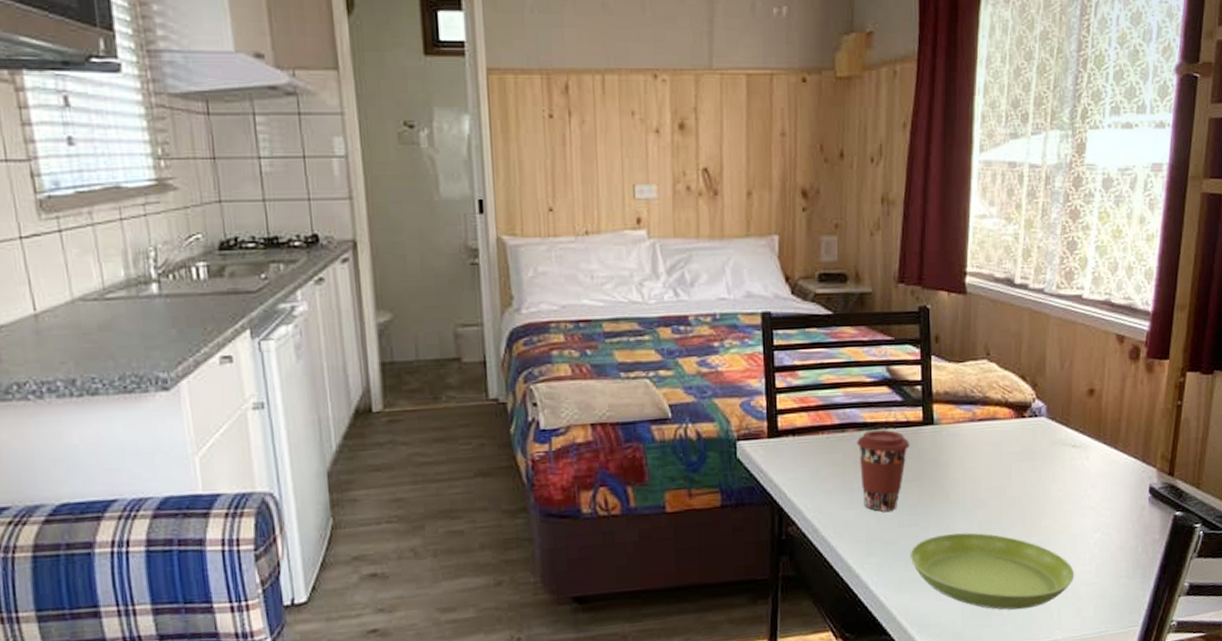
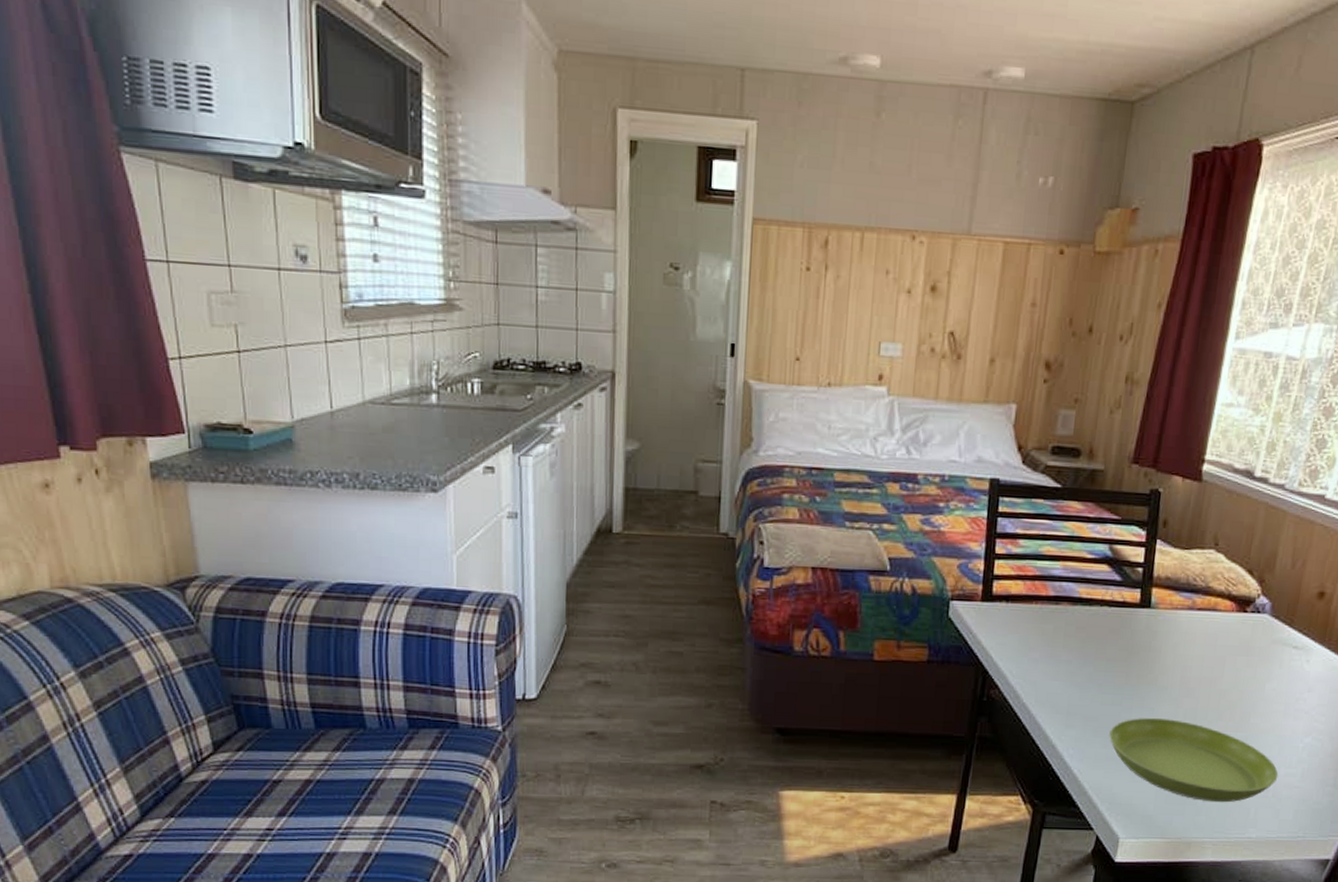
coffee cup: present [857,429,910,512] -> none [1069,606,1124,687]

